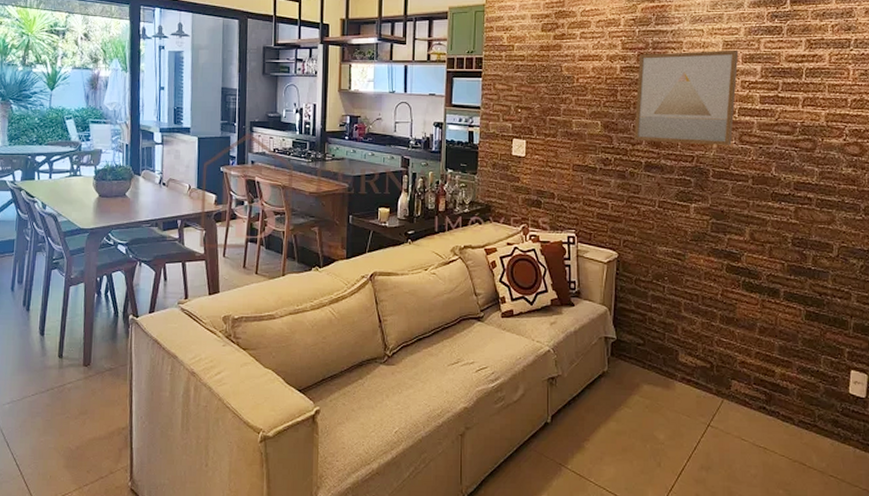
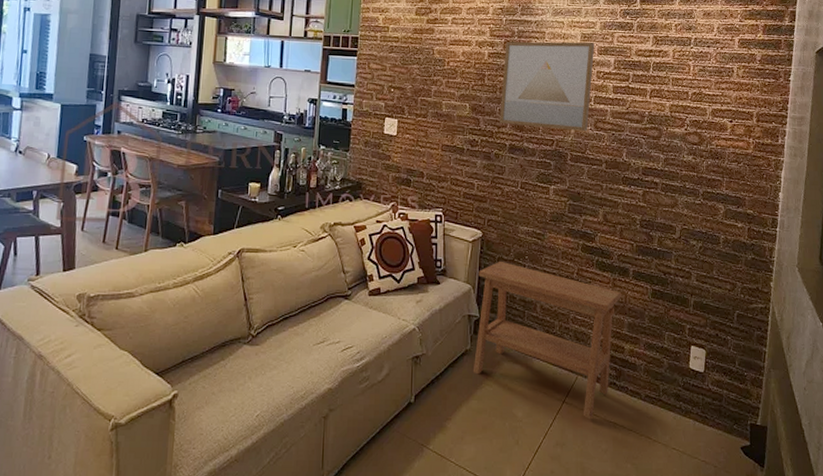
side table: none [612,283,771,443] -> present [474,262,621,418]

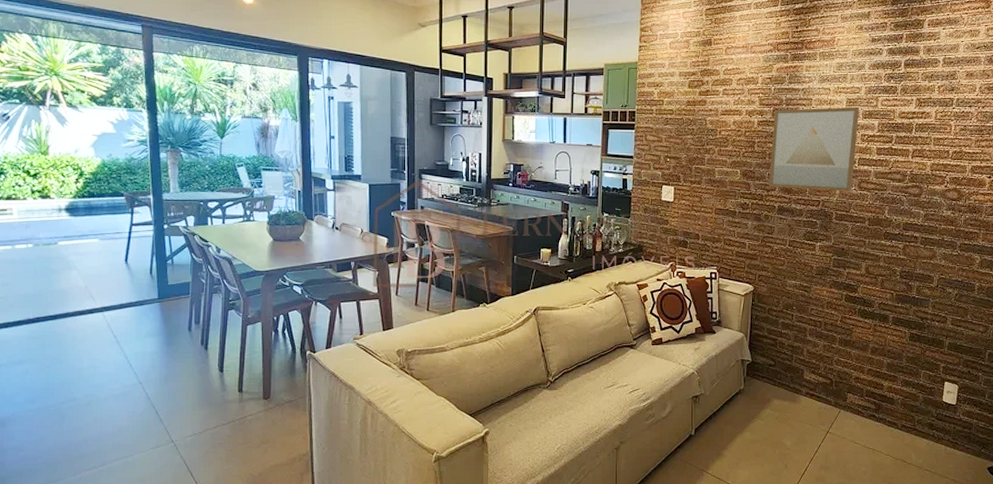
side table: present [474,262,621,418] -> none [747,312,881,446]

